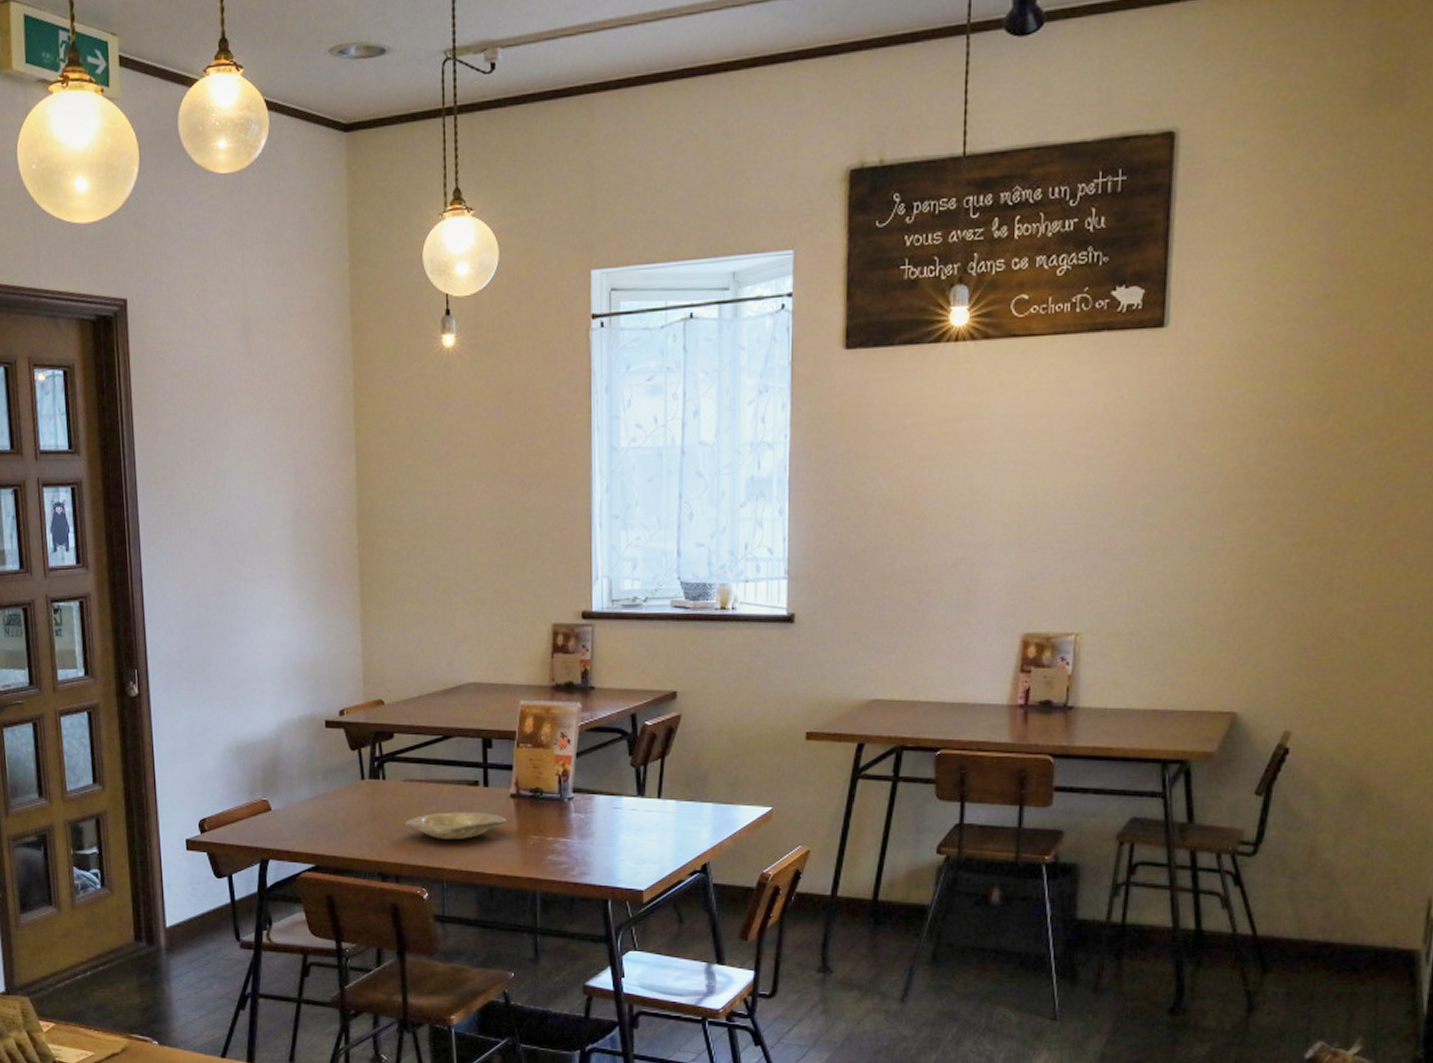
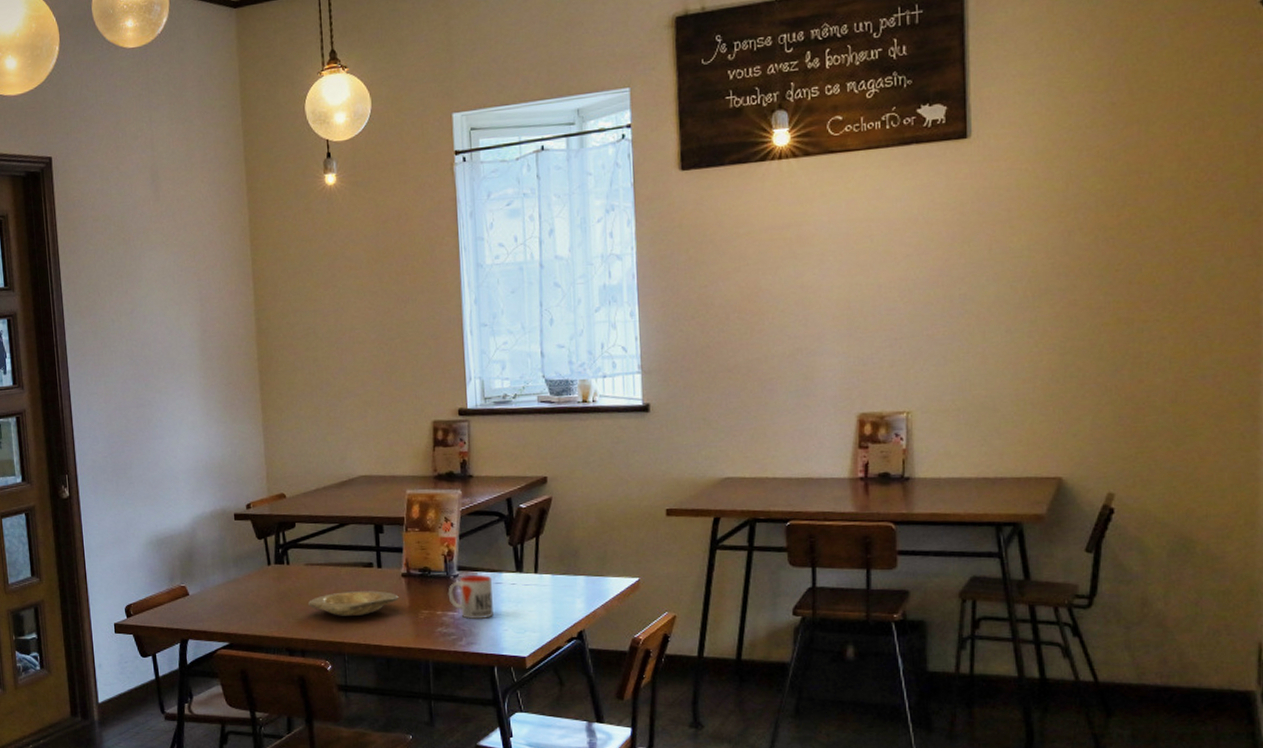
mug: none [561,799,610,847] -> present [448,575,493,619]

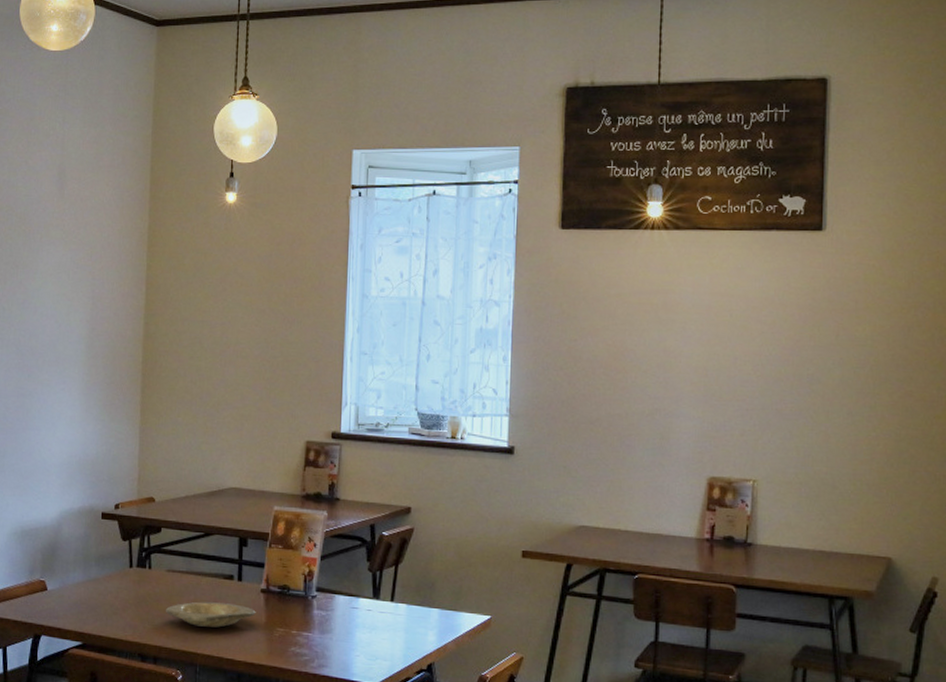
mug: present [448,575,493,619] -> none [304,597,348,642]

